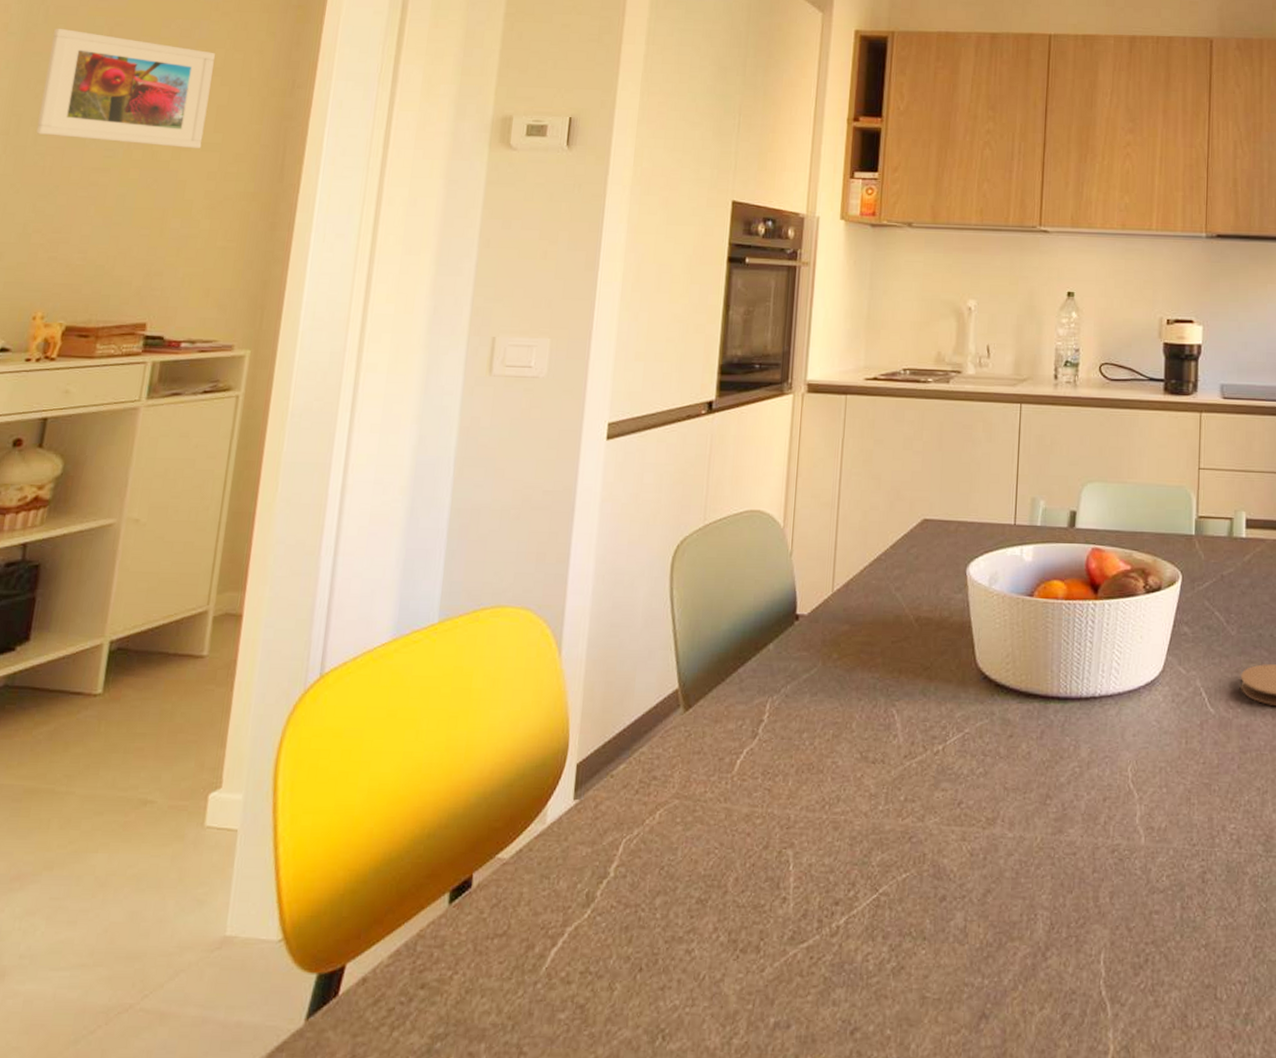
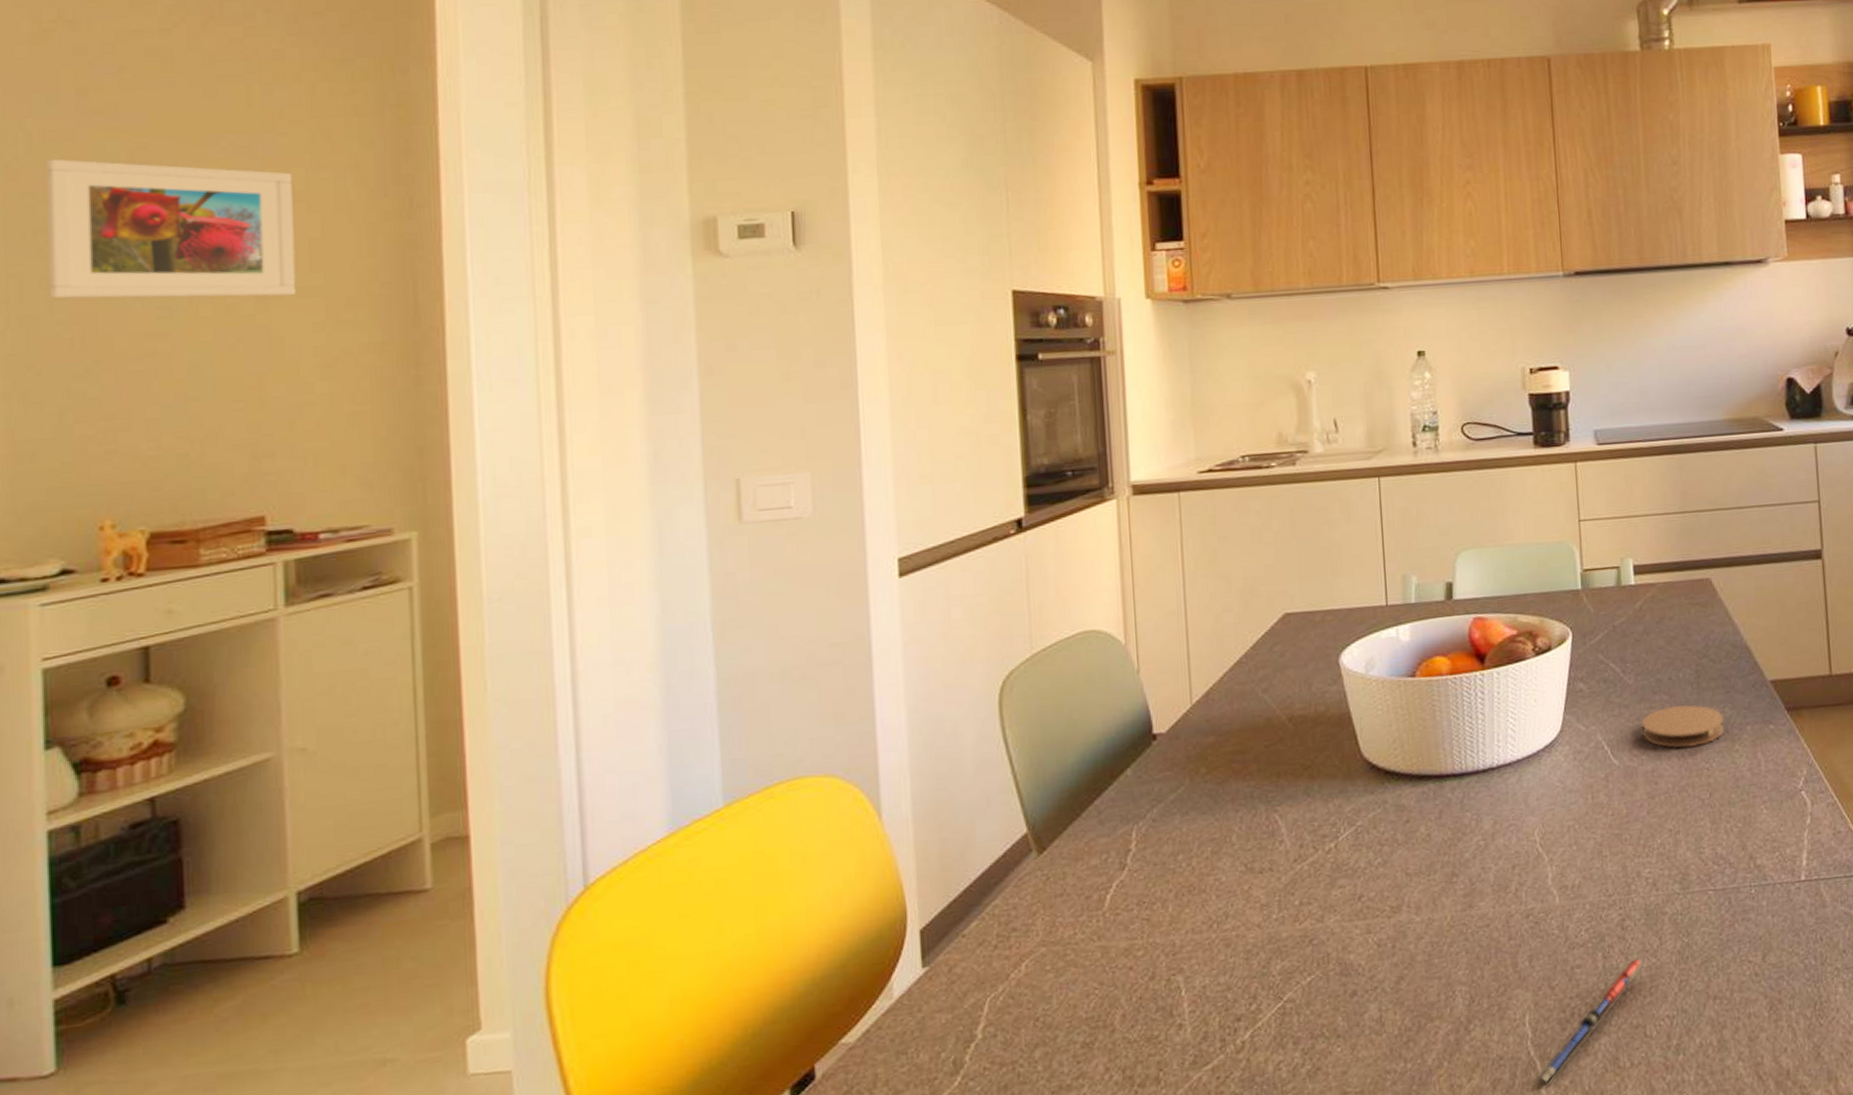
pen: none [1104,915,1221,1029] -> present [1535,959,1644,1084]

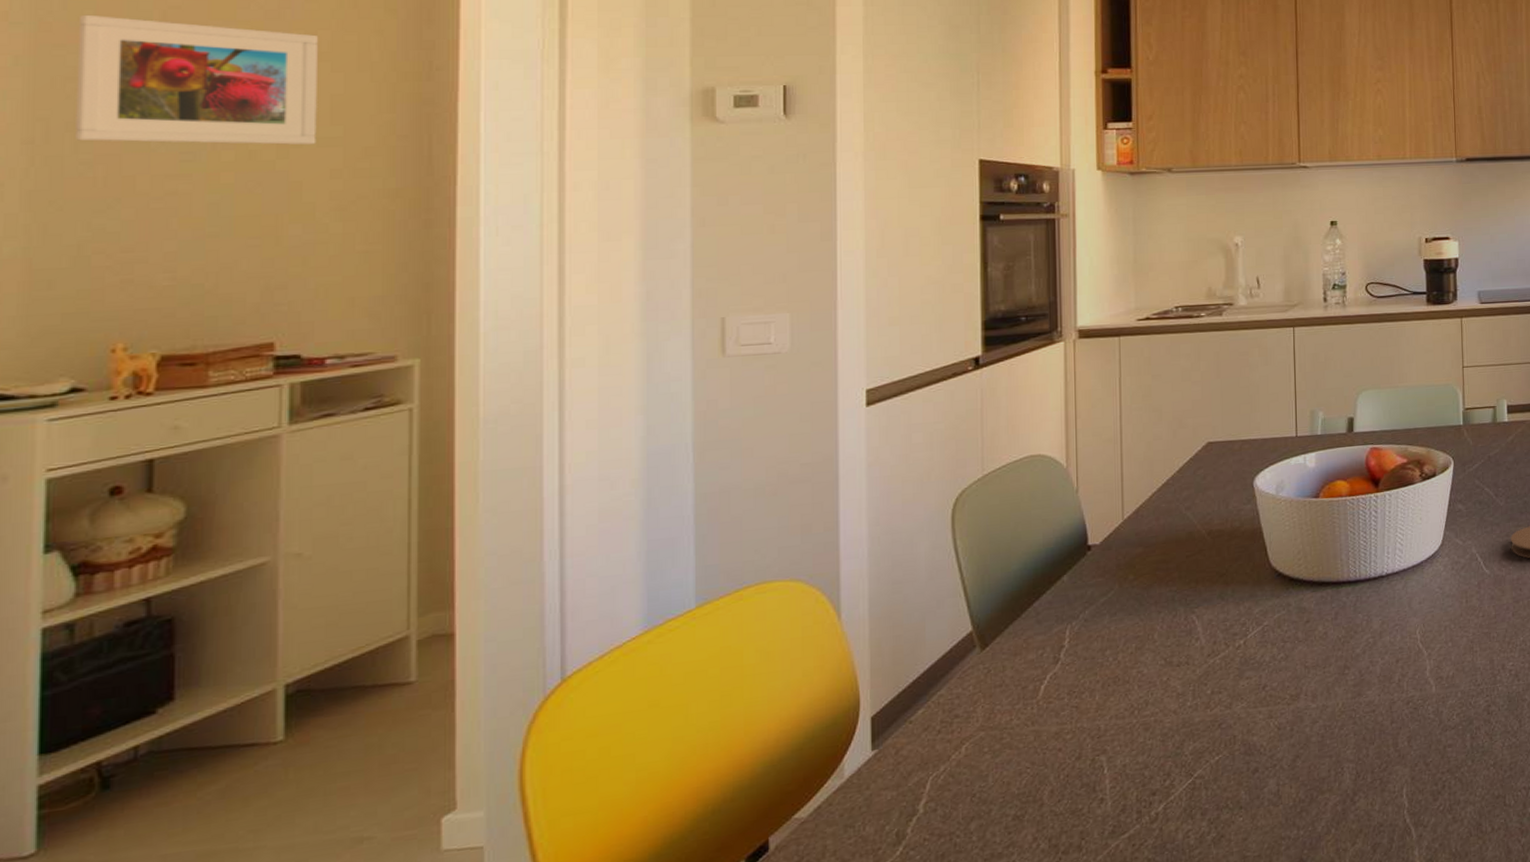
pen: present [1535,959,1644,1084] -> none [1410,739,1506,847]

